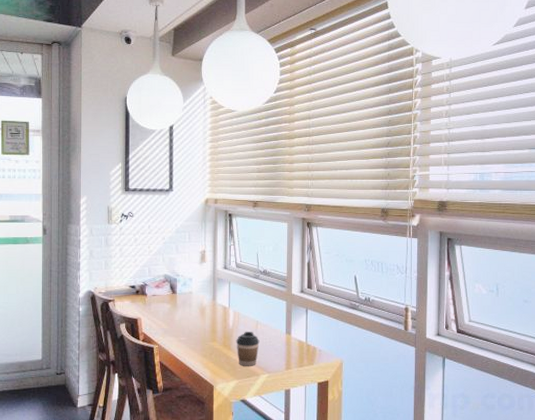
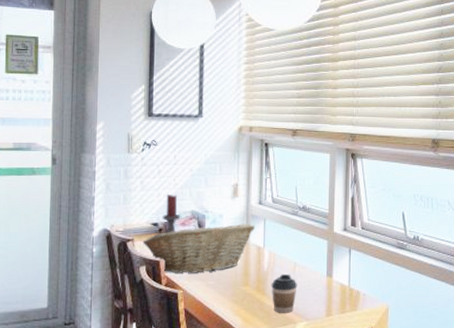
fruit basket: none [122,286,221,330] -> present [142,223,256,273]
candle holder: none [132,261,155,298] -> present [154,195,181,237]

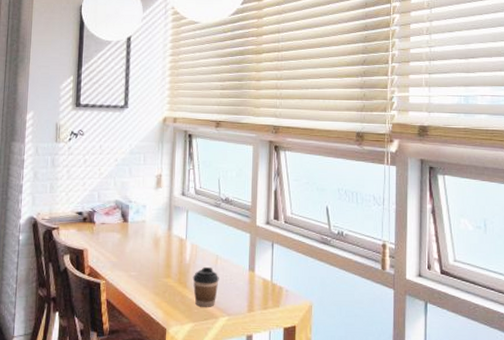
fruit basket: present [142,223,256,273] -> none [67,214,178,264]
candle holder: present [154,195,181,237] -> none [79,184,105,226]

